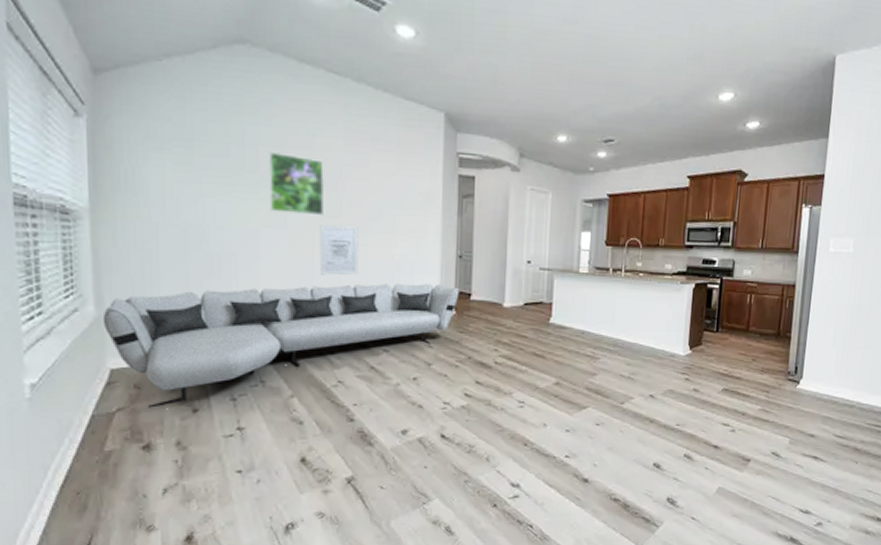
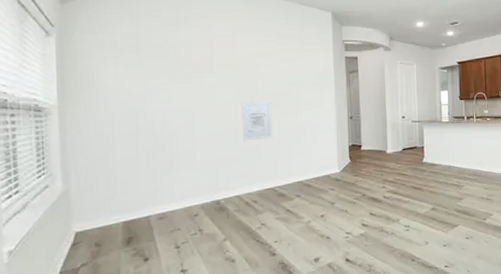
sofa: present [102,283,460,408] -> none [68,140,353,261]
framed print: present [268,153,325,215] -> none [199,51,244,97]

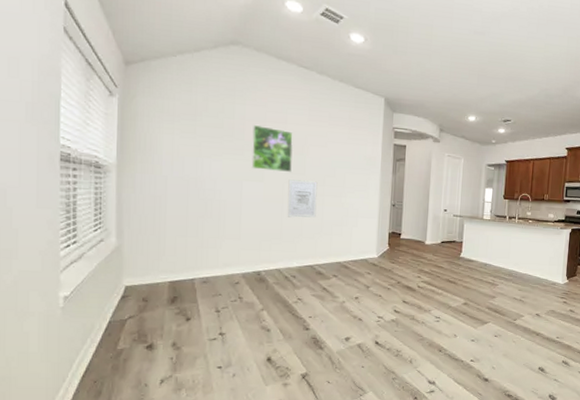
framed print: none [199,51,244,97] -> present [251,125,294,172]

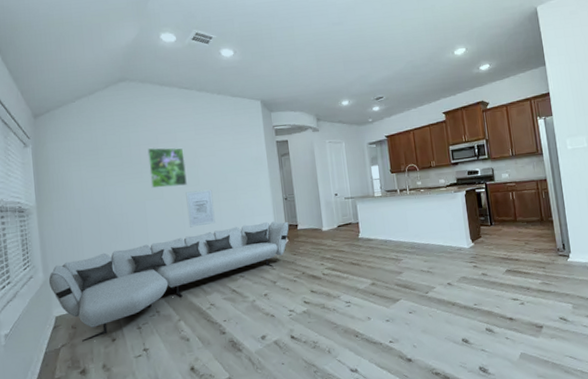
sofa: none [121,224,393,317] -> present [48,221,289,342]

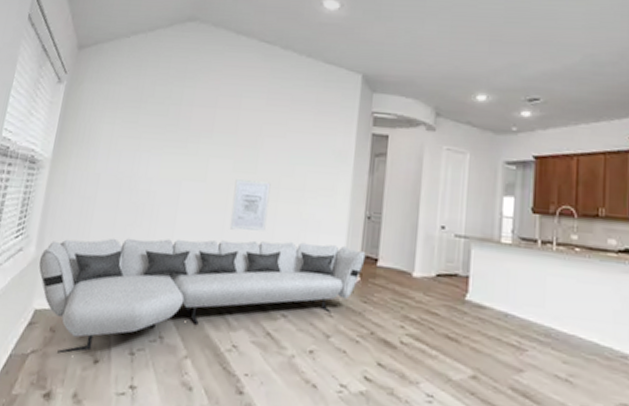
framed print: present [147,147,187,189] -> none [194,112,247,170]

